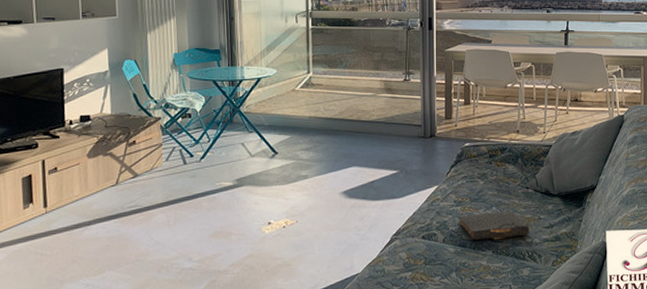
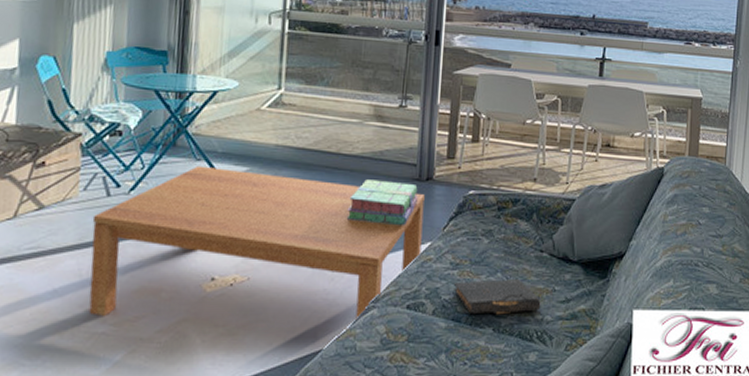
coffee table: none [174,136,430,255] -> present [88,165,425,320]
stack of books: none [369,139,425,175] -> present [346,179,419,226]

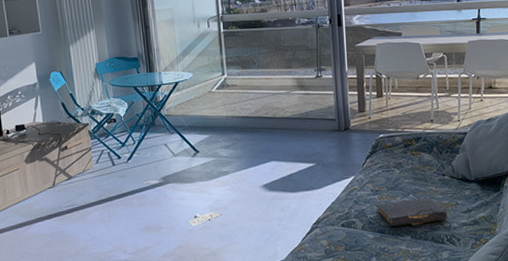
coffee table: present [88,165,425,320] -> none [105,137,347,248]
stack of books: present [346,179,419,226] -> none [286,134,340,167]

